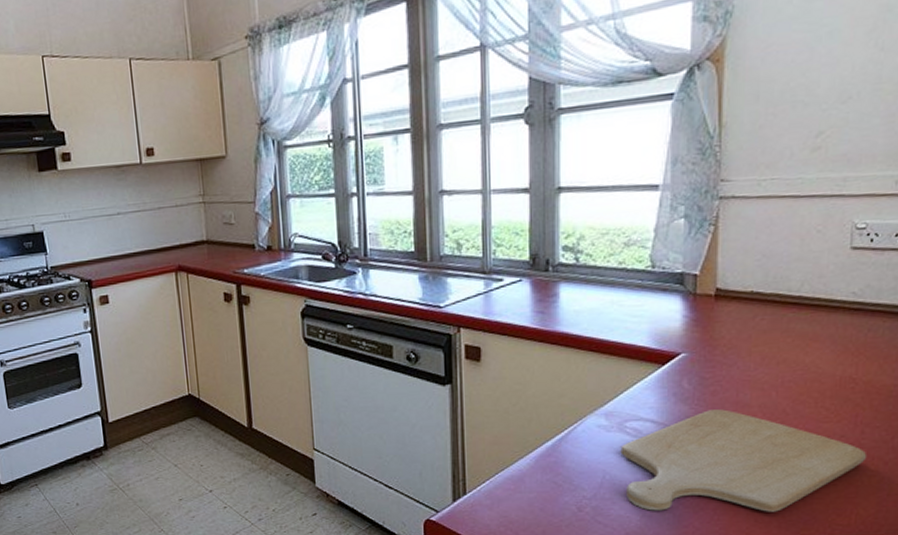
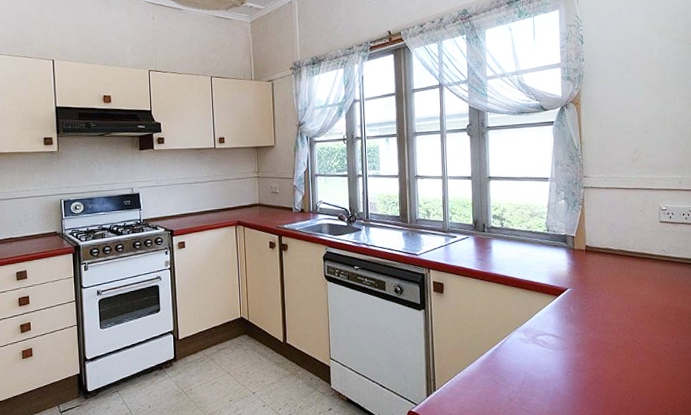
chopping board: present [620,409,868,512] -> none [534,327,682,400]

